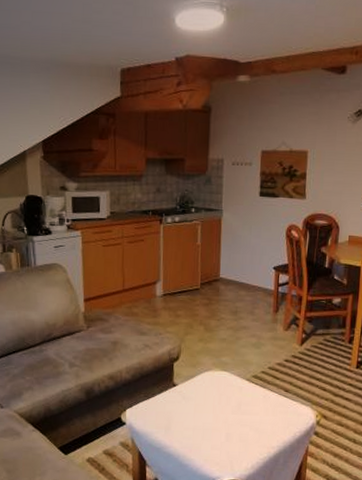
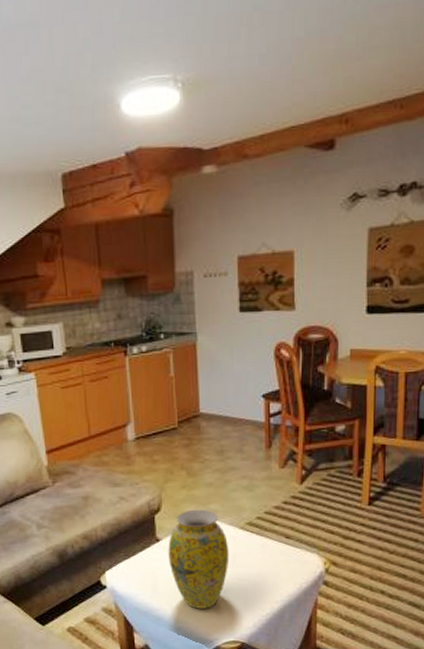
vase: none [182,360,236,449] -> present [168,509,230,609]

